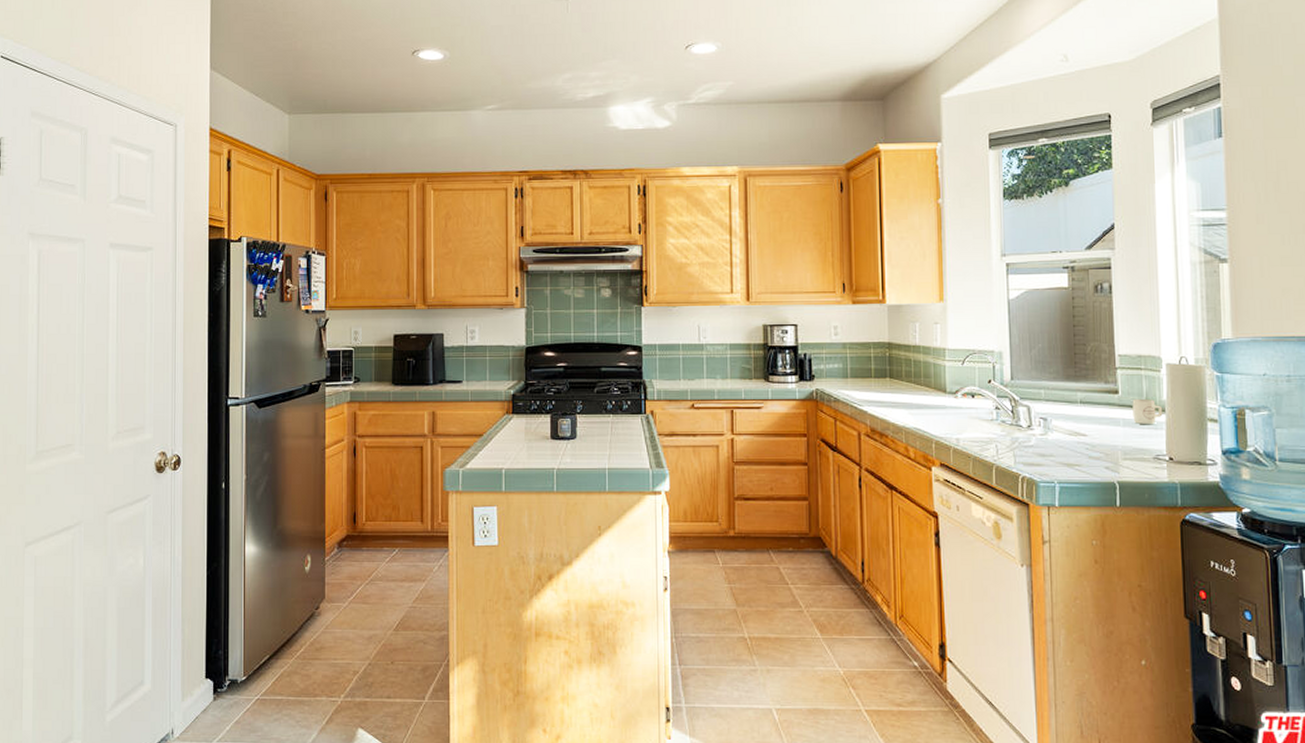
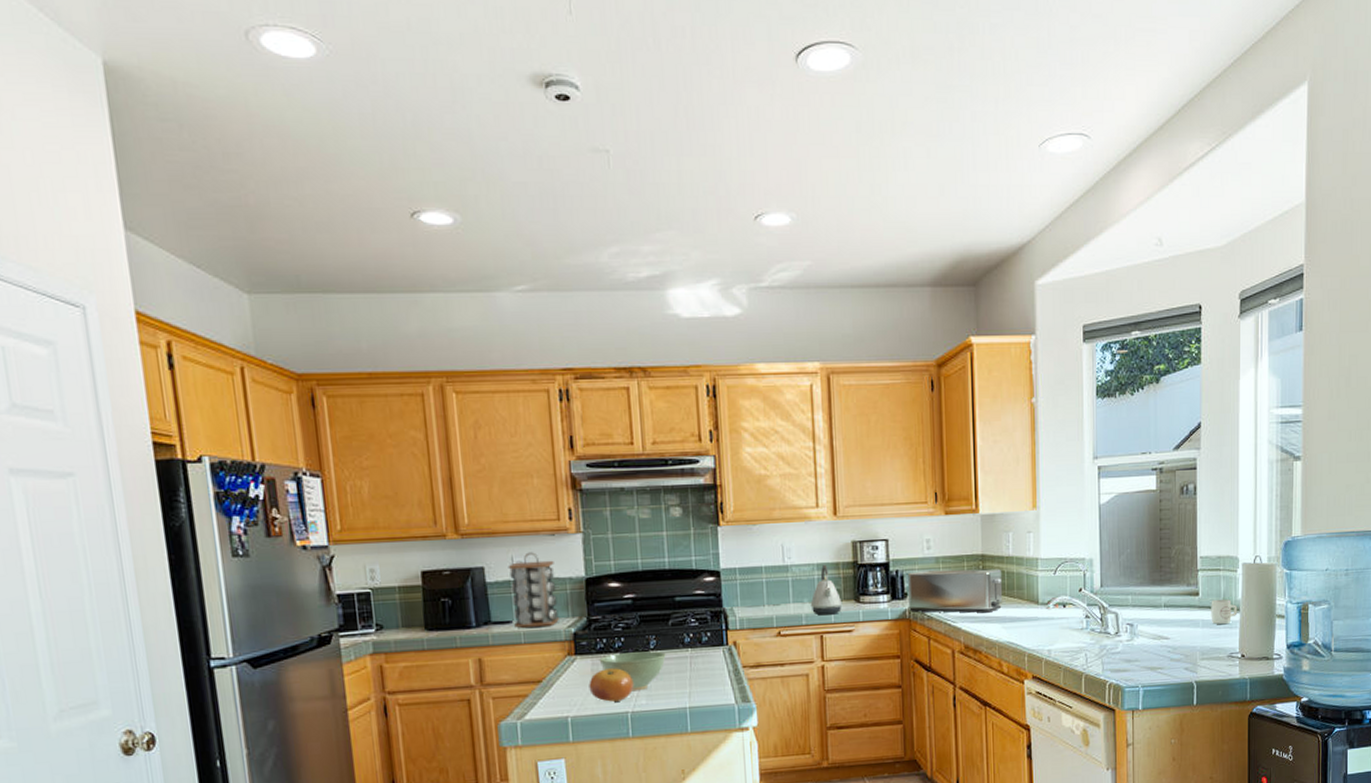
spice rack: none [463,323,501,388] -> present [508,552,559,629]
fruit: none [522,428,561,458] -> present [589,668,634,702]
bowl: none [532,415,590,450] -> present [599,651,666,692]
kettle: none [722,345,753,392] -> present [810,564,843,616]
toaster: none [816,354,910,399] -> present [908,569,1003,613]

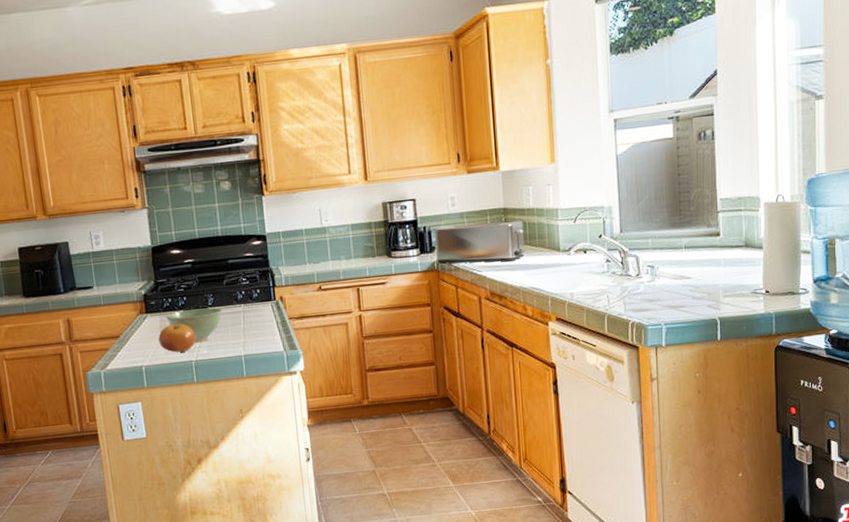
spice rack: present [508,552,559,629] -> none [87,227,131,292]
kettle: present [810,564,843,616] -> none [347,224,376,271]
mug: present [1211,599,1238,625] -> none [732,238,761,263]

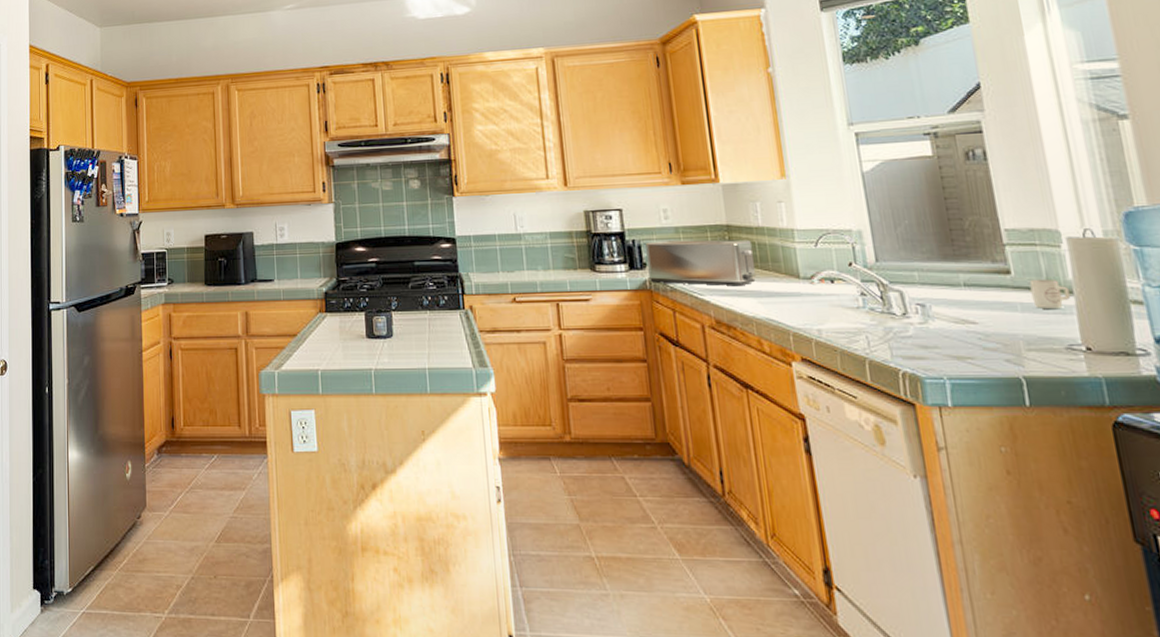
fruit: present [158,323,196,353] -> none [337,326,377,358]
bowl: present [166,307,222,343] -> none [346,312,406,349]
mug: none [732,238,761,263] -> present [1029,278,1071,310]

